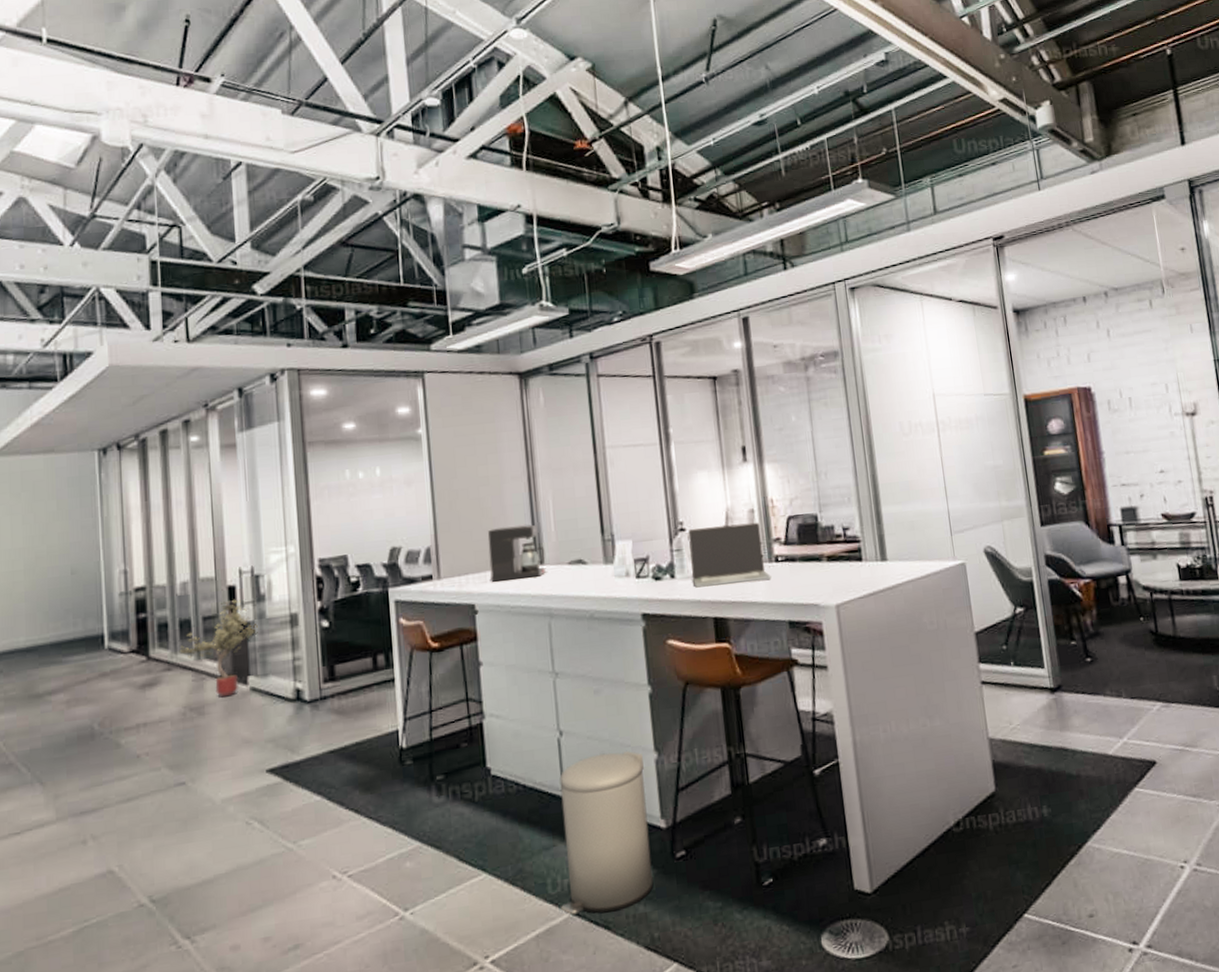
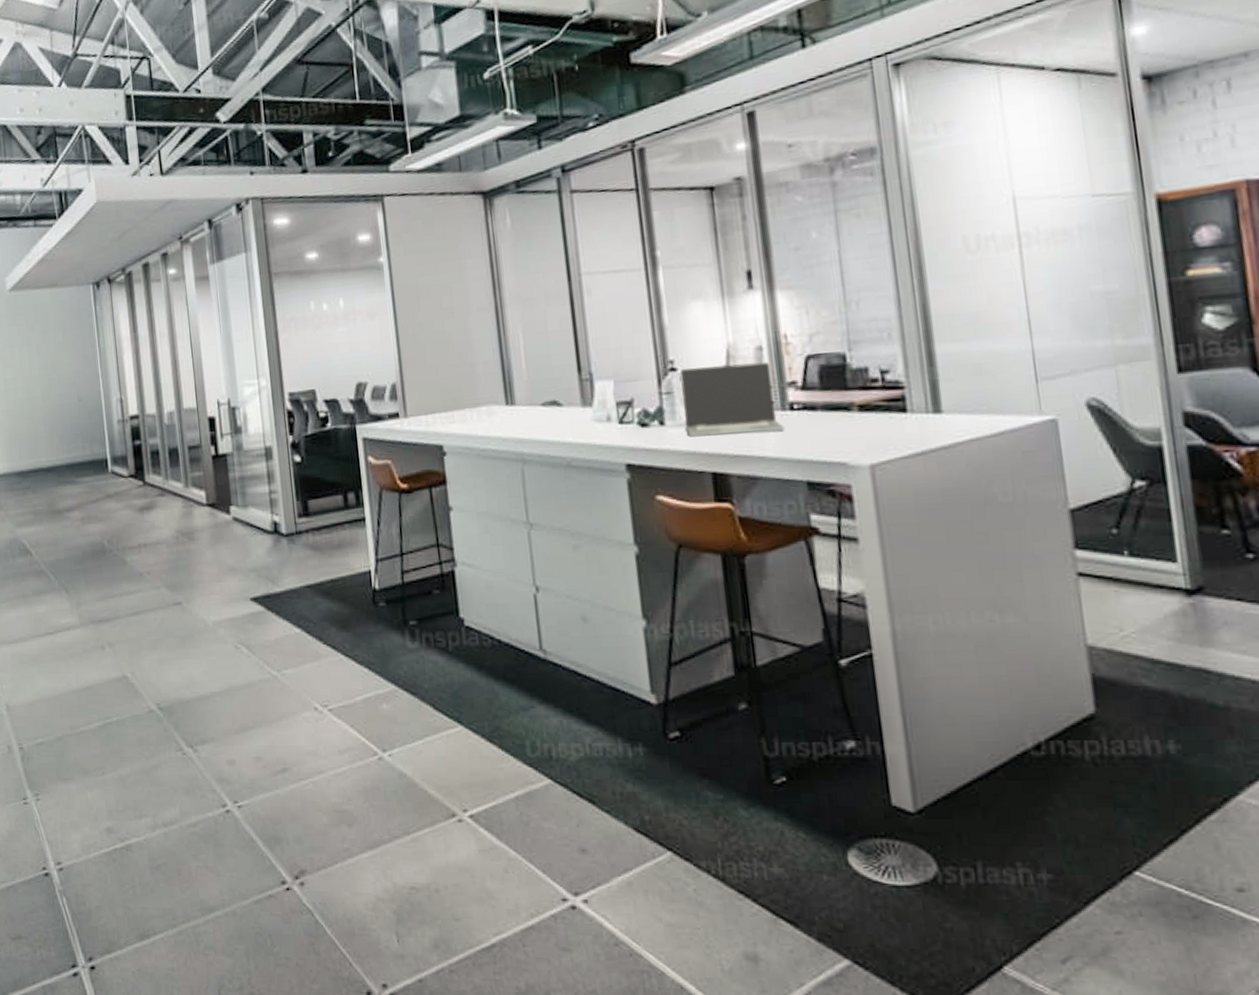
potted tree: present [179,599,258,697] -> none [169,430,237,525]
coffee maker: present [487,524,545,583] -> none [453,360,517,423]
pedal bin: present [559,751,654,915] -> none [537,615,643,786]

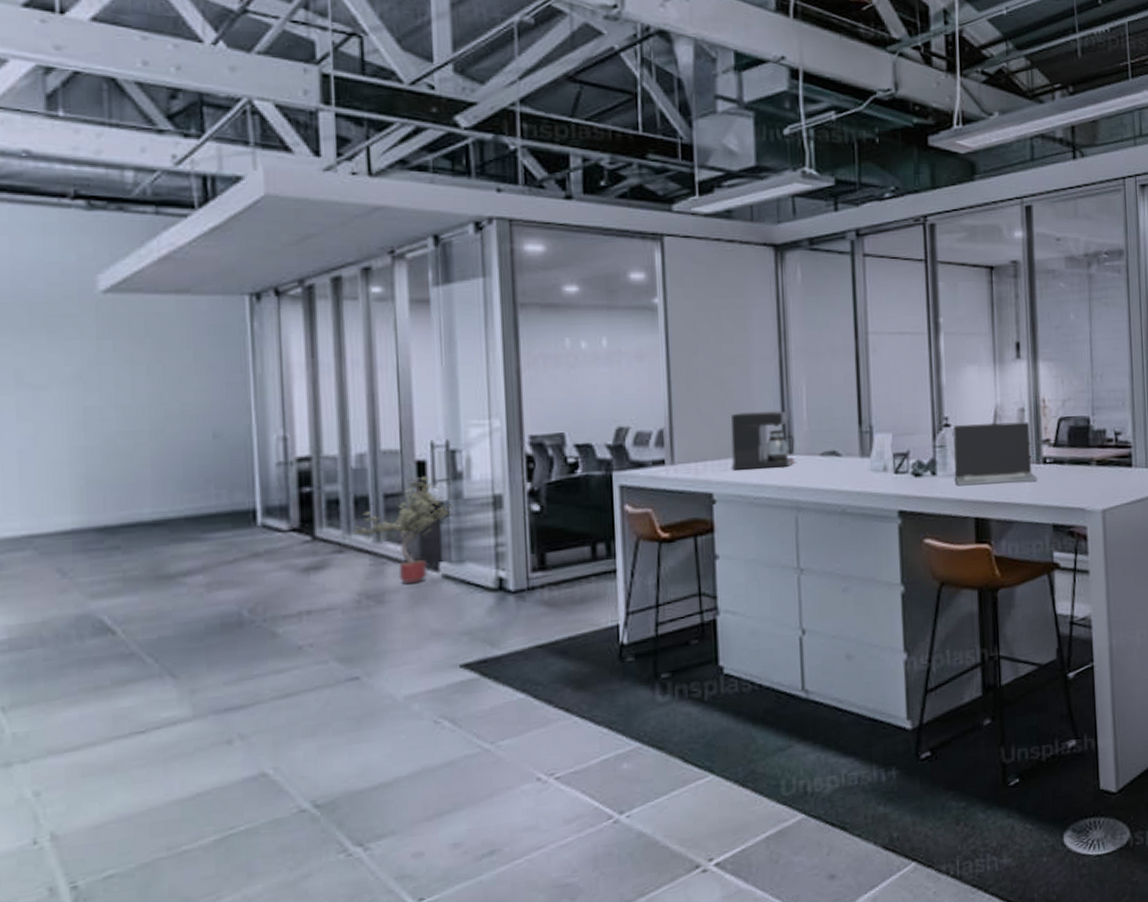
potted tree: none [169,430,237,525] -> present [353,475,453,585]
coffee maker: none [453,360,517,423] -> present [730,410,795,471]

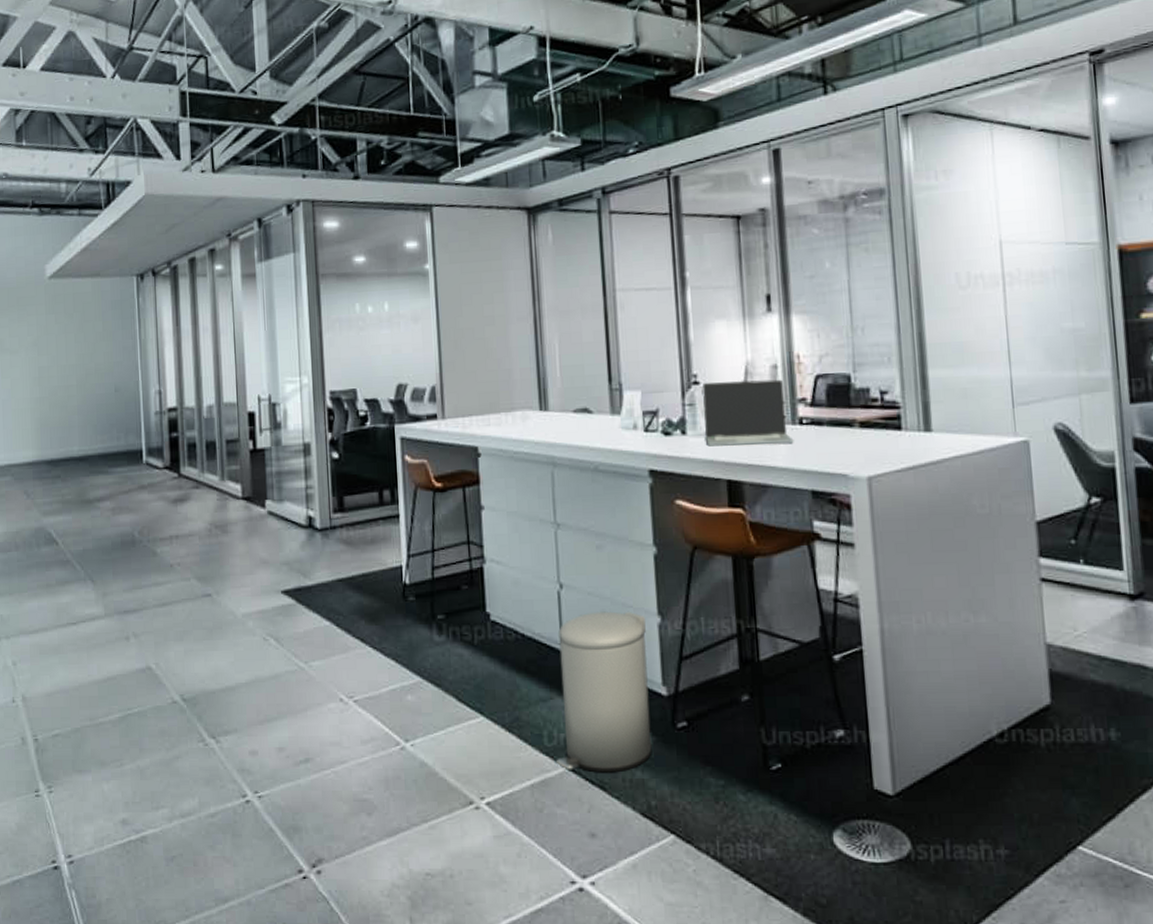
potted tree: present [353,475,453,585] -> none [205,425,275,518]
coffee maker: present [730,410,795,471] -> none [491,368,550,426]
pedal bin: none [795,651,895,816] -> present [557,611,652,773]

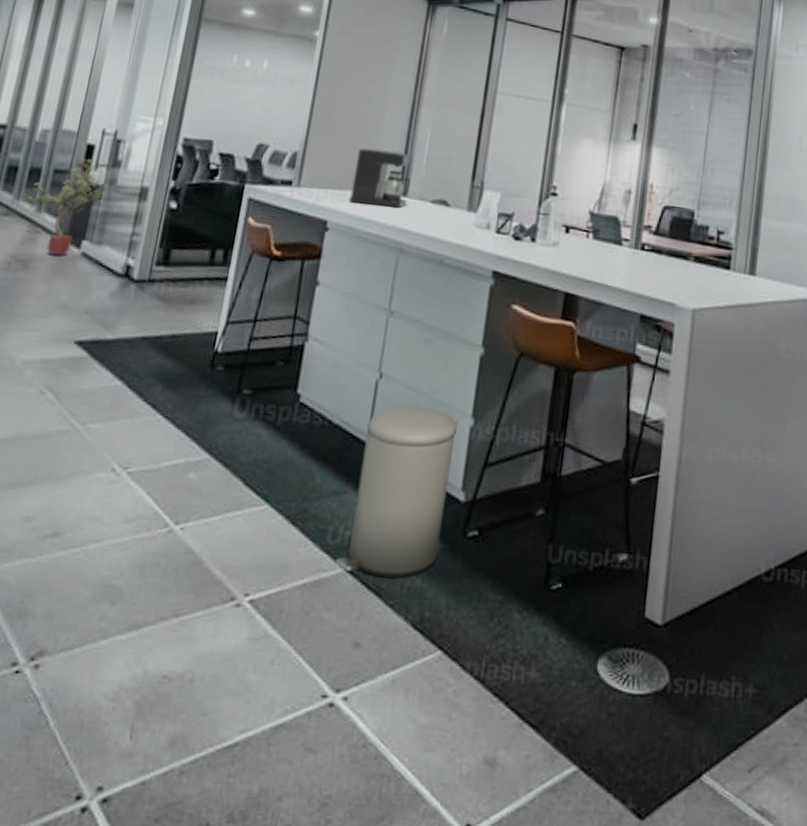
potted tree: none [205,425,275,518] -> present [21,158,106,256]
coffee maker: none [491,368,550,426] -> present [349,148,411,209]
laptop: present [702,379,794,447] -> none [553,196,634,267]

